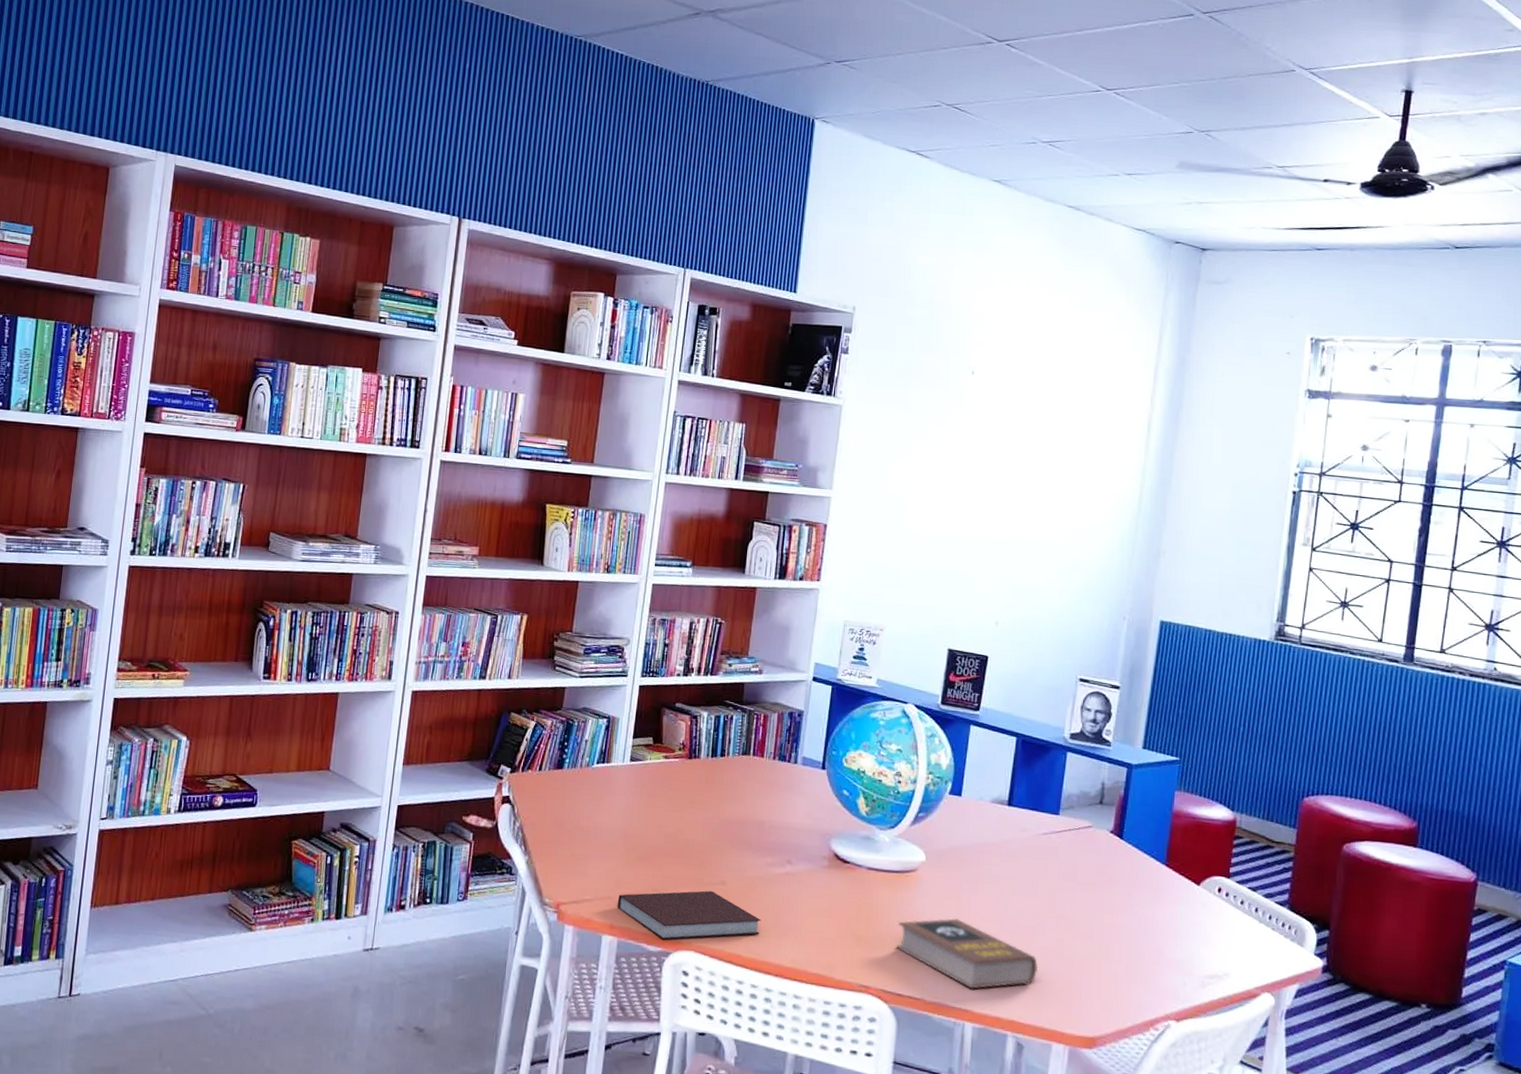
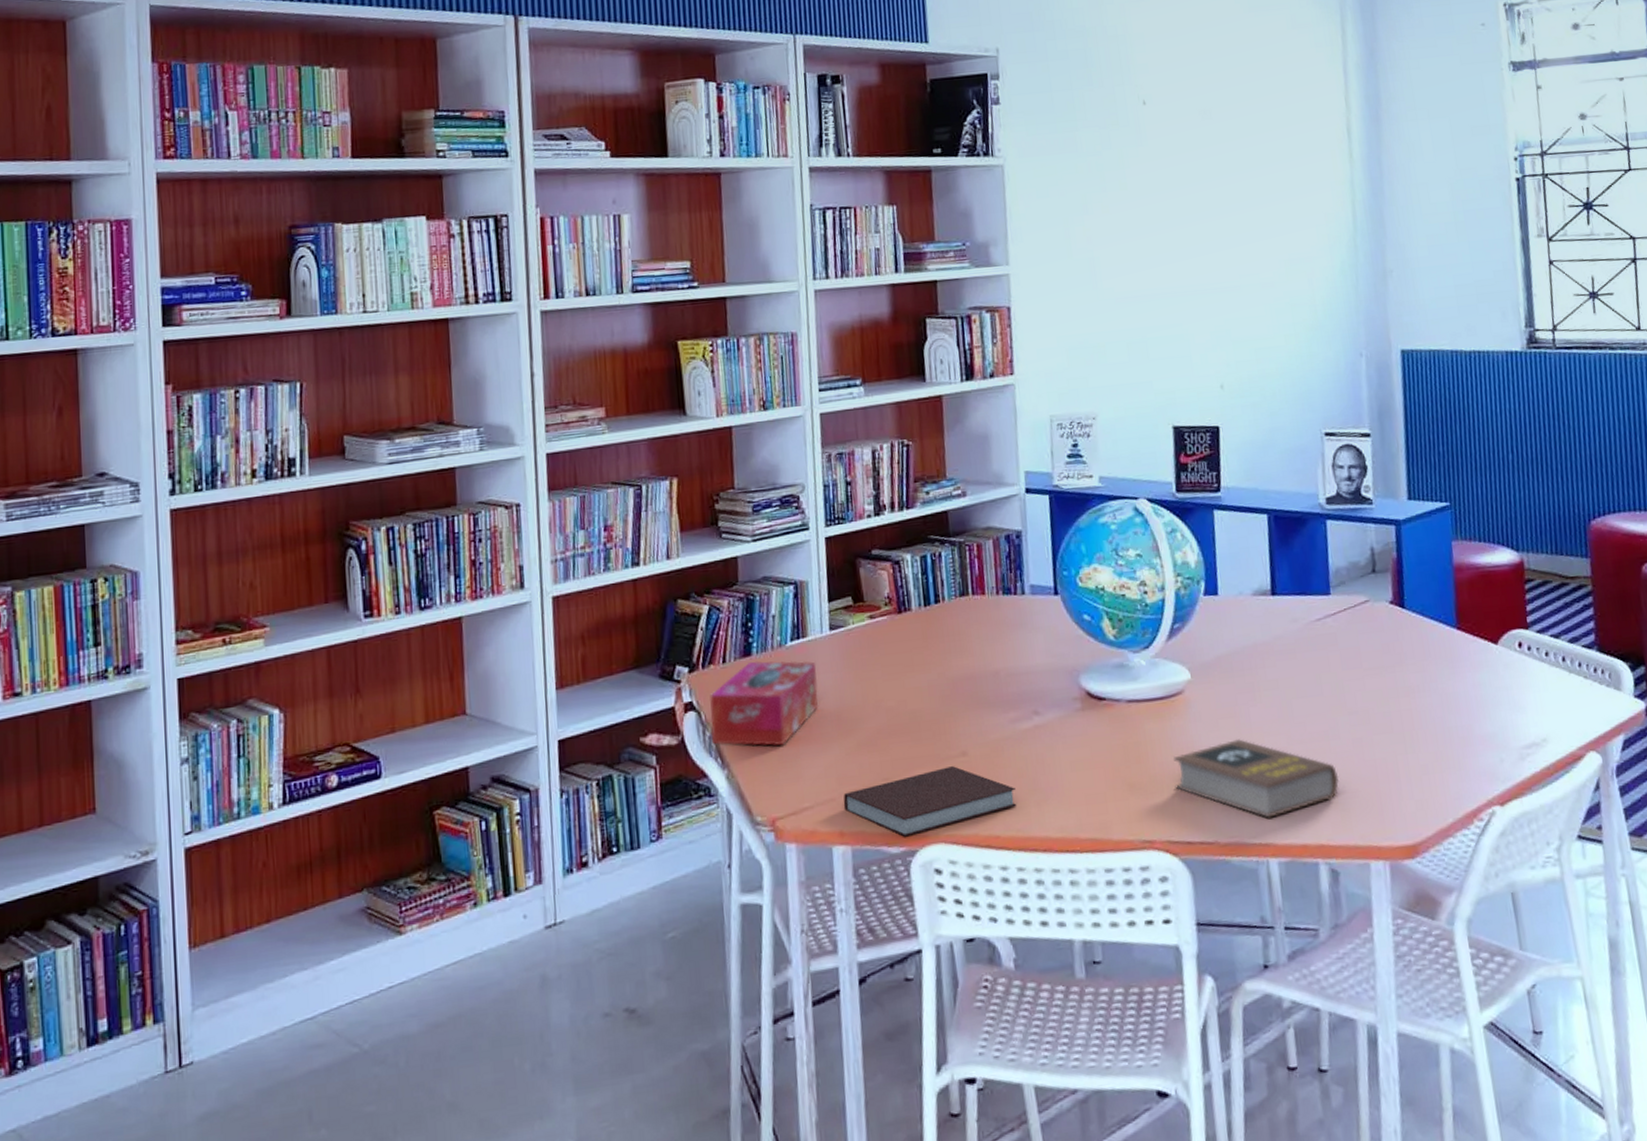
tissue box: none [519,773,615,846] -> present [710,660,819,746]

